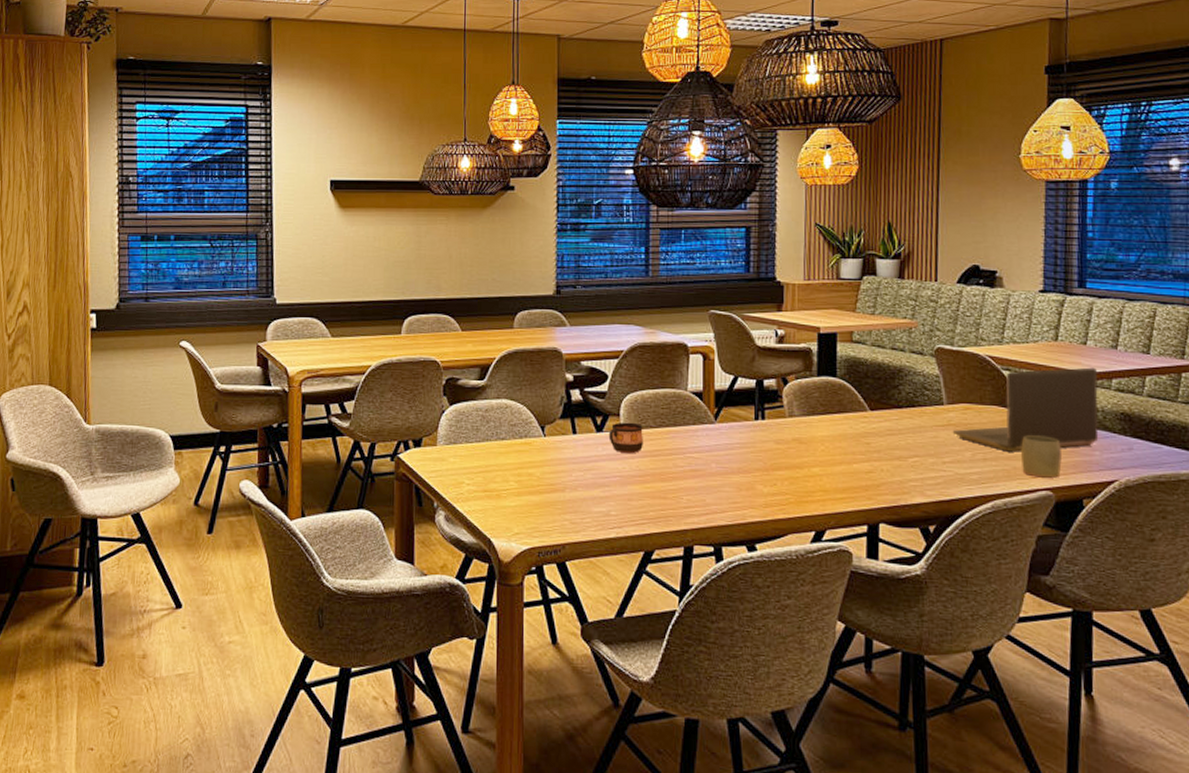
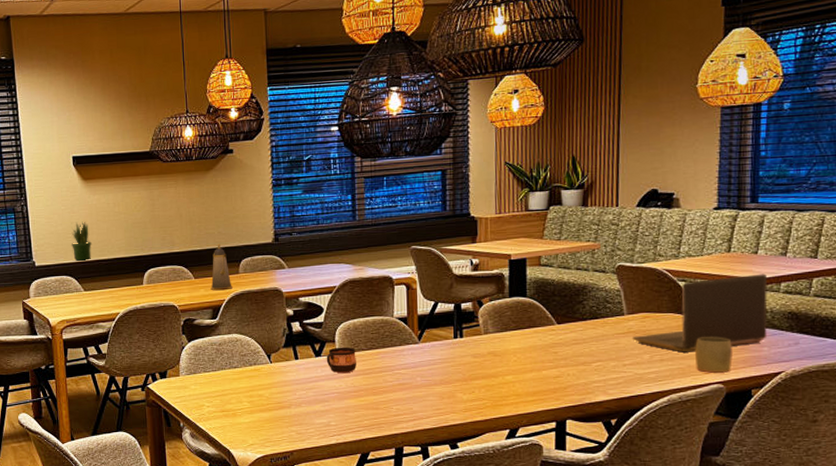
planter: none [321,256,345,301] -> present [72,222,92,261]
coffee pot: none [479,292,505,347] -> present [210,244,232,291]

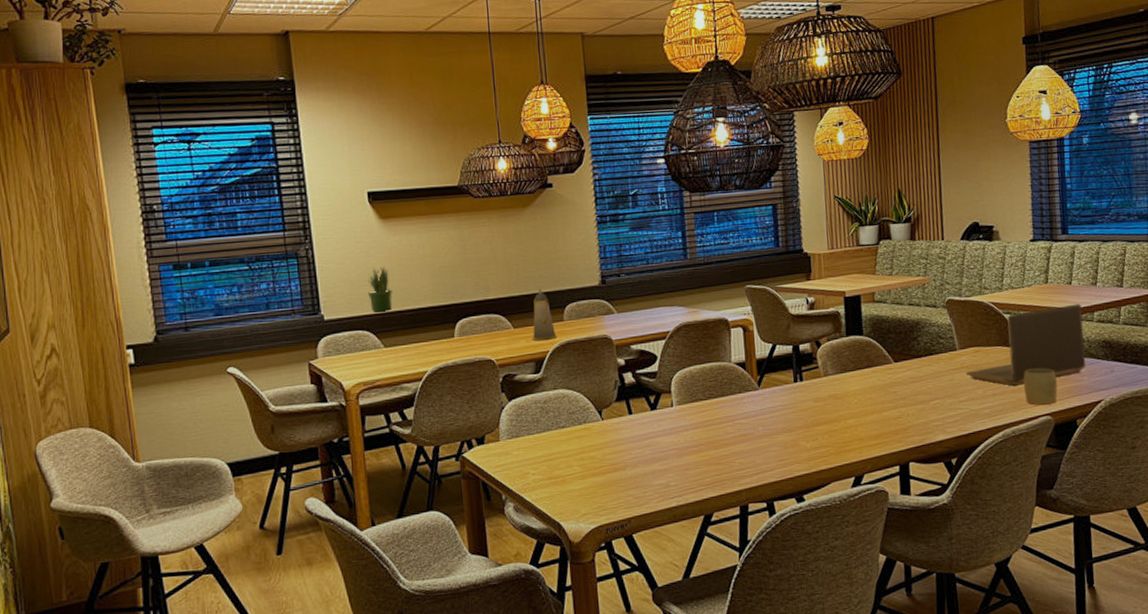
cup: present [326,347,356,373] -> none [662,397,695,427]

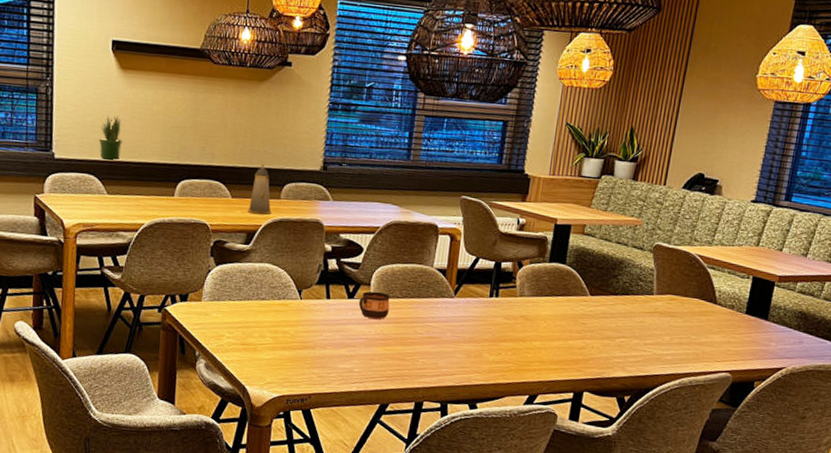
cup: none [662,397,695,427] -> present [358,291,390,319]
laptop computer: present [965,303,1086,386] -> none [656,270,786,339]
mug: present [1023,368,1058,405] -> none [709,325,745,363]

